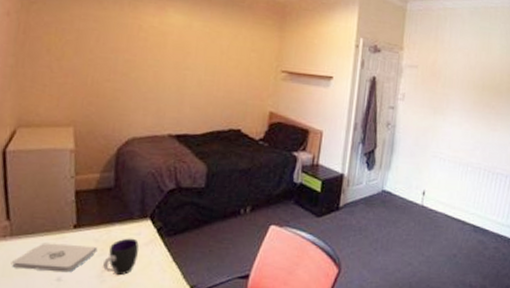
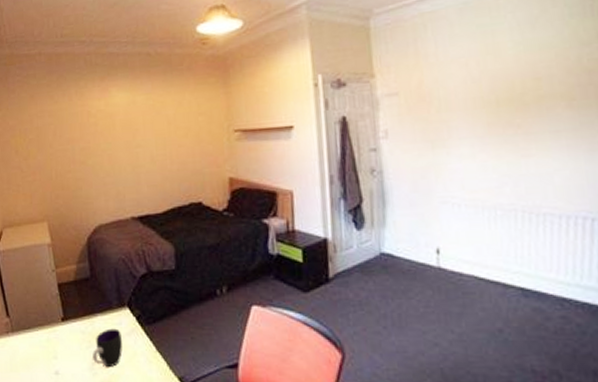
notepad: present [12,243,98,273] -> none [17,337,86,366]

